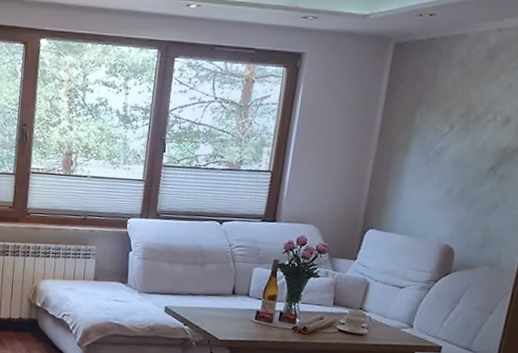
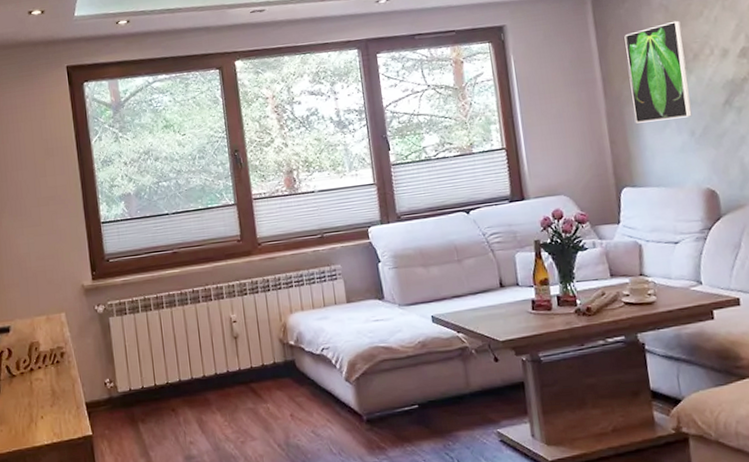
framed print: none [399,80,474,176] -> present [624,20,692,123]

